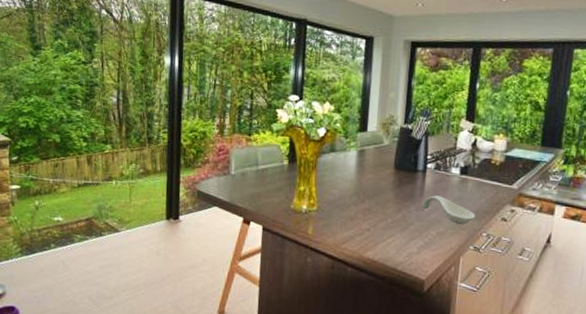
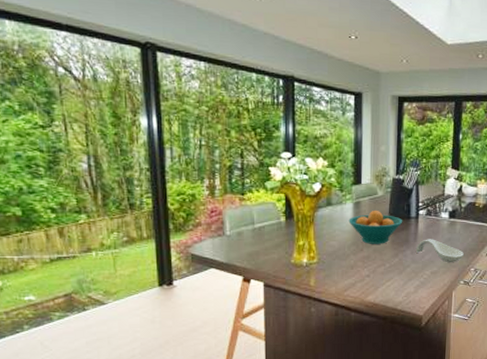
fruit bowl: none [351,159,409,197] -> present [348,210,403,244]

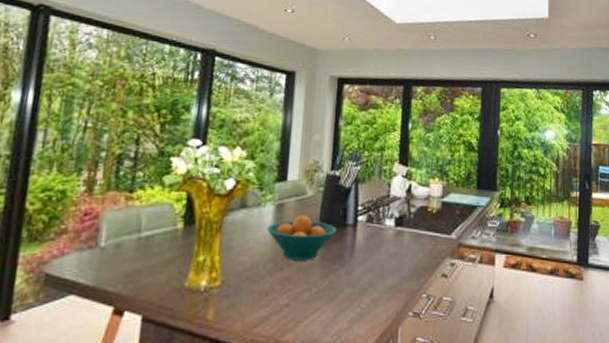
spoon rest: present [416,239,464,262] -> none [352,254,413,285]

